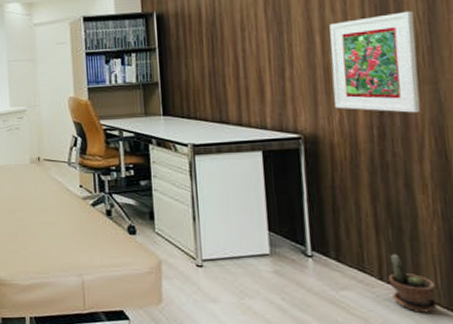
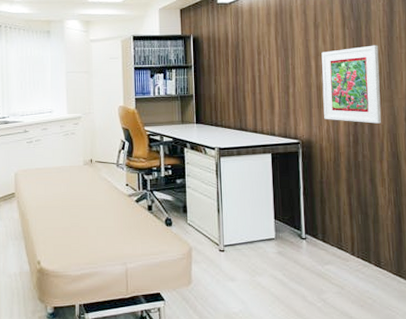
potted plant: present [388,254,438,313] -> none [358,234,390,279]

